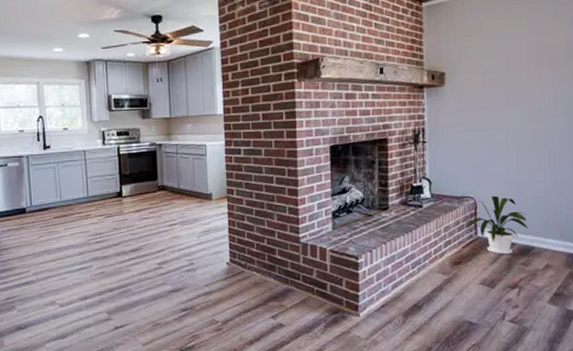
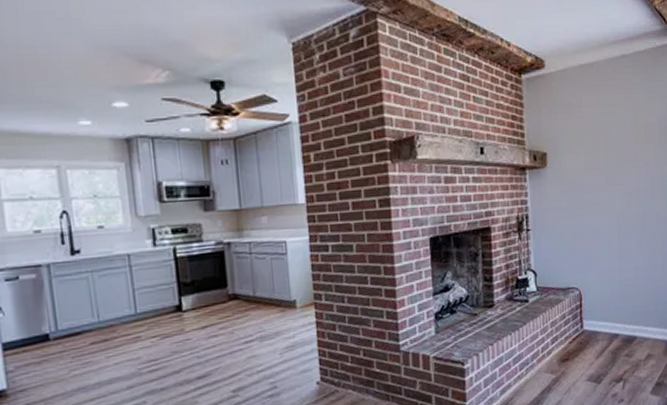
house plant: present [466,195,528,255] -> none [572,284,630,348]

